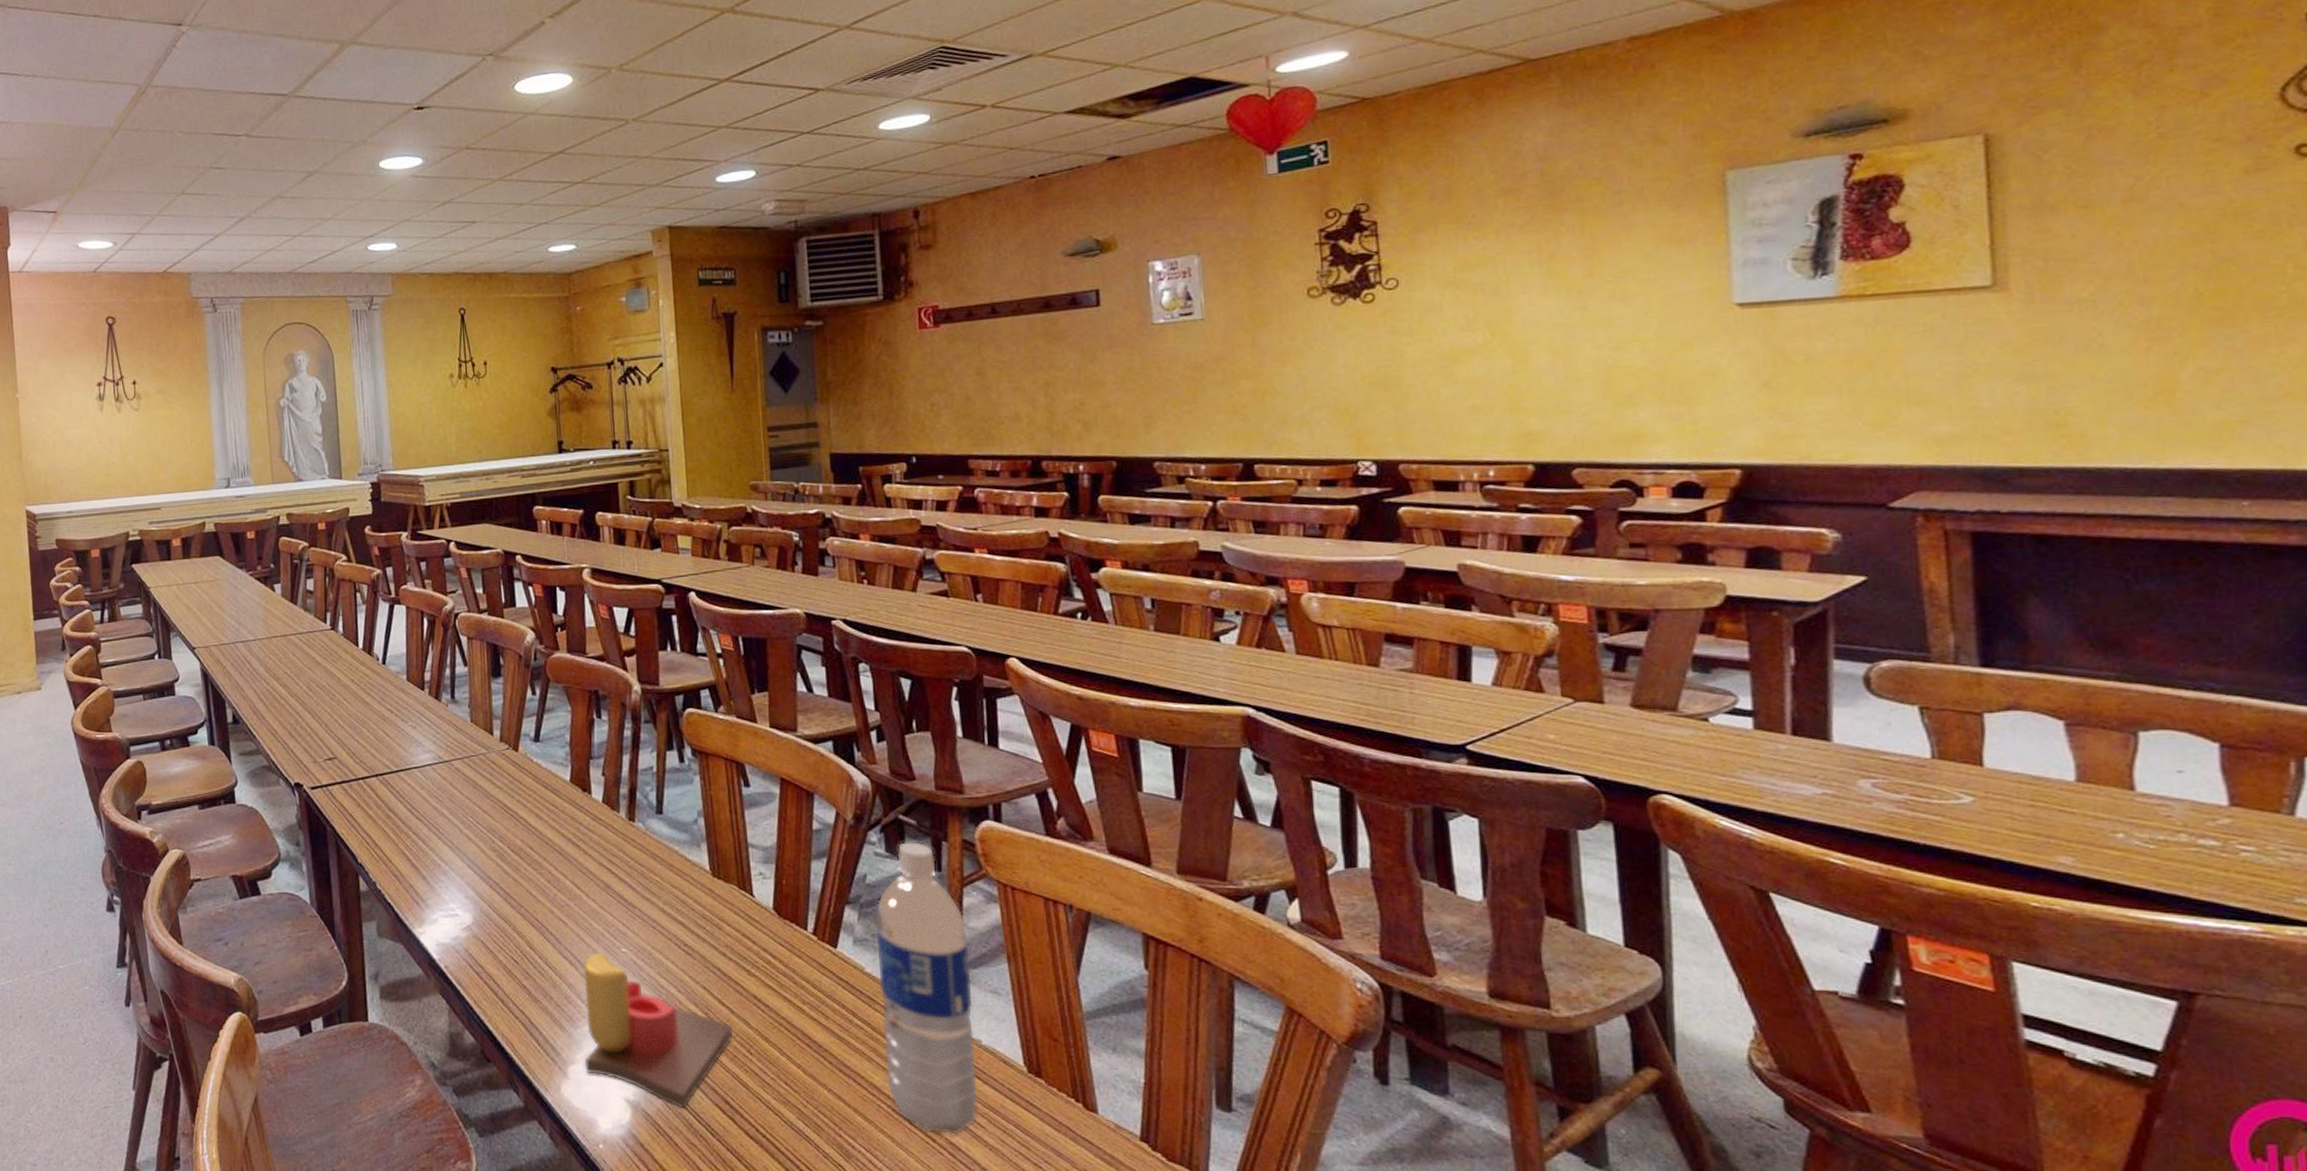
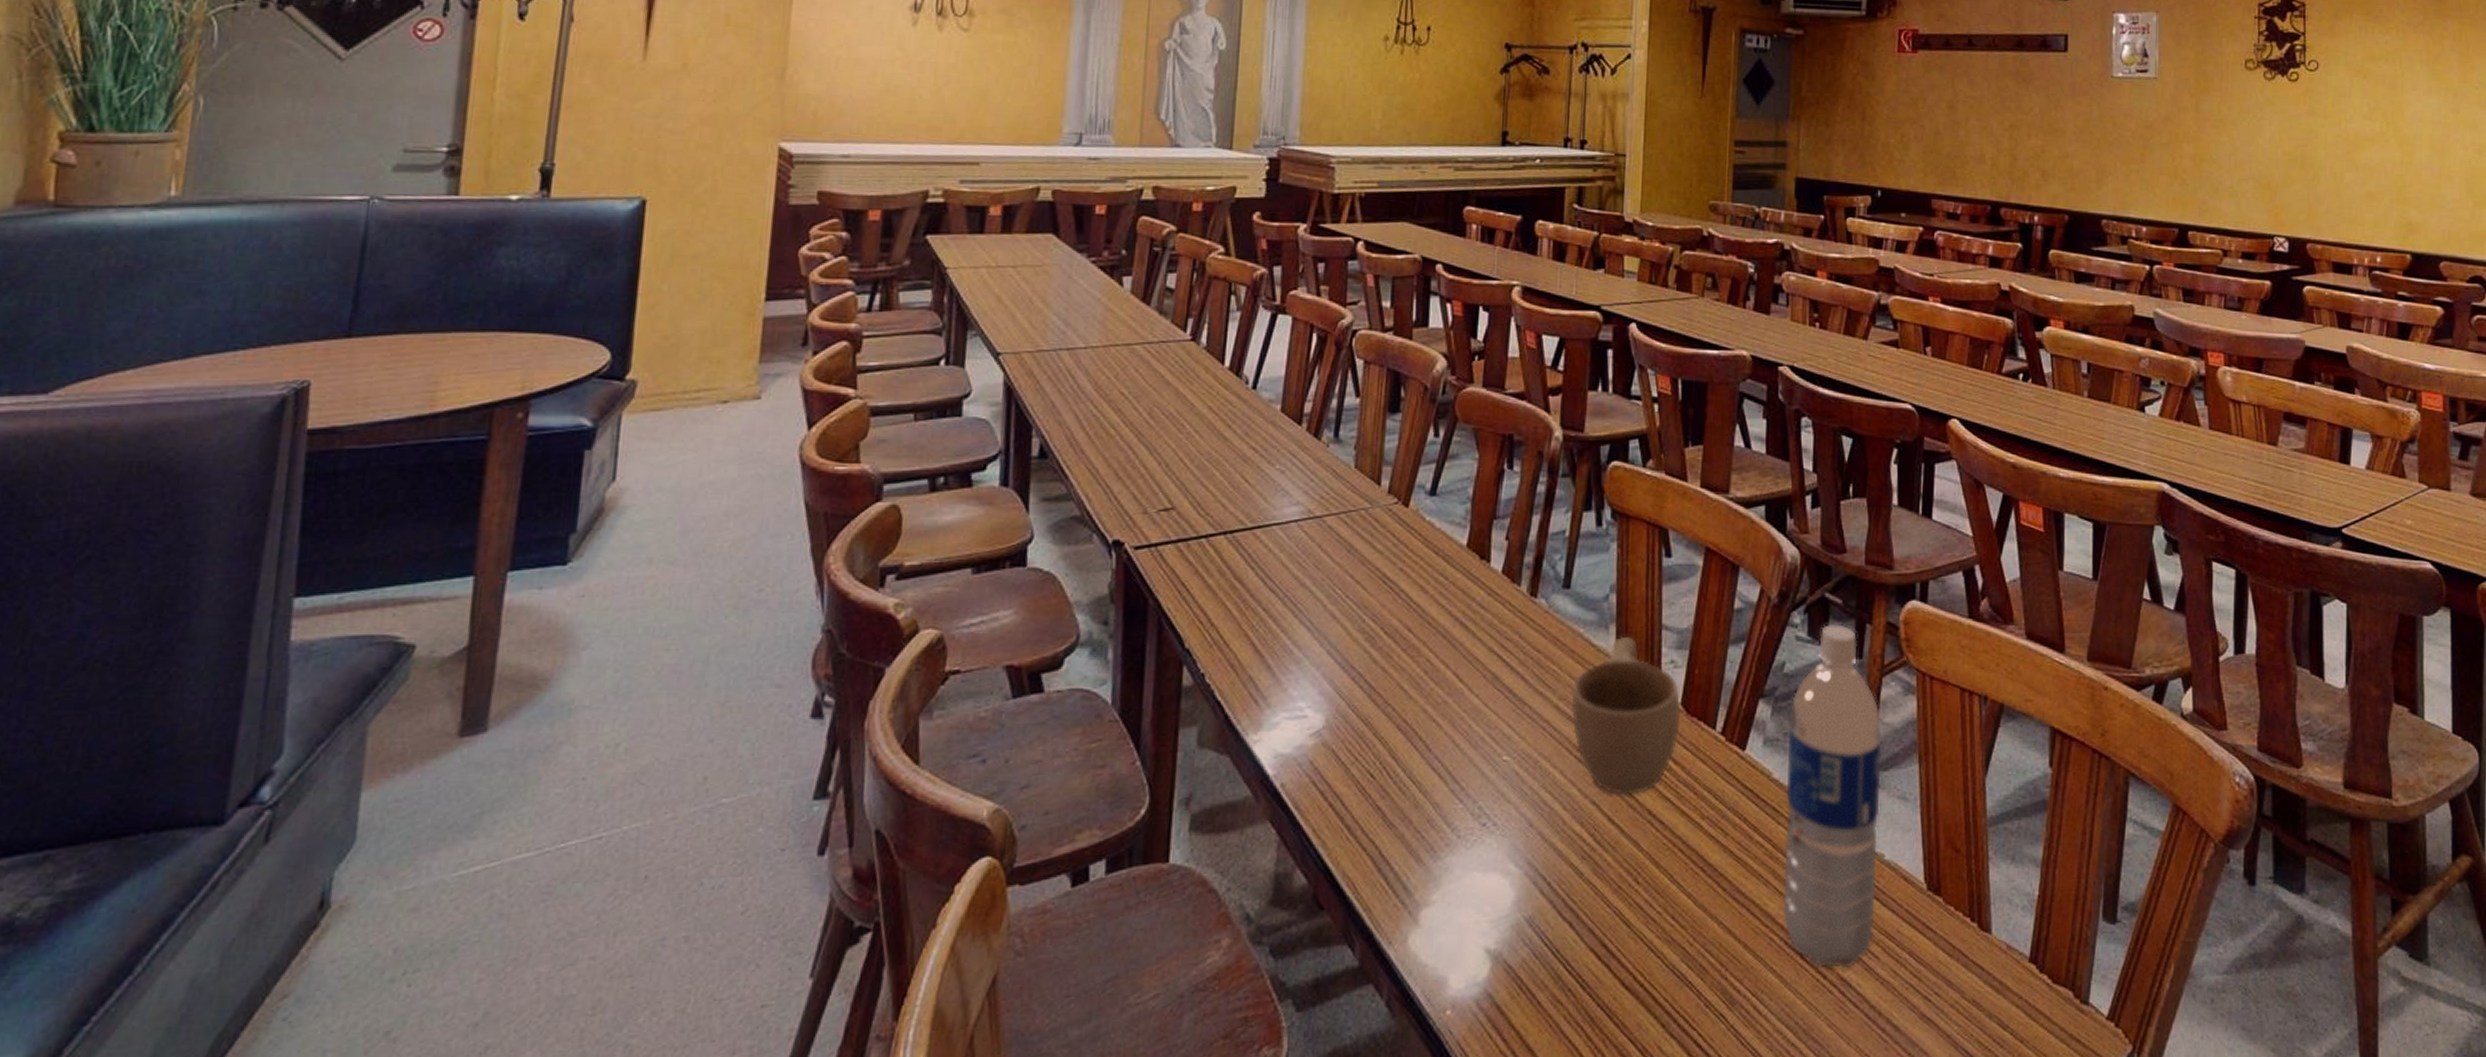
candle: present [583,952,734,1109] -> none [1441,761,1622,957]
cup: none [674,852,774,983] -> present [1571,636,1681,796]

